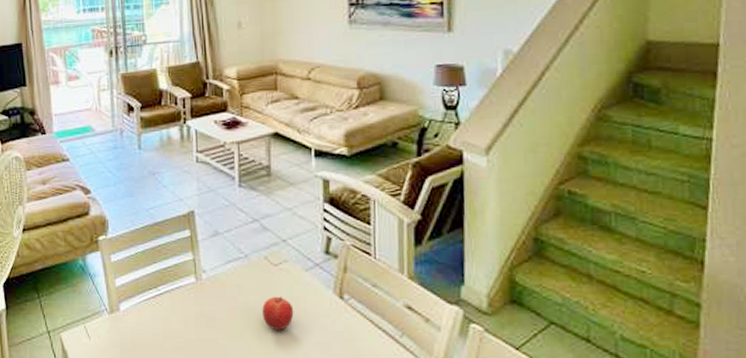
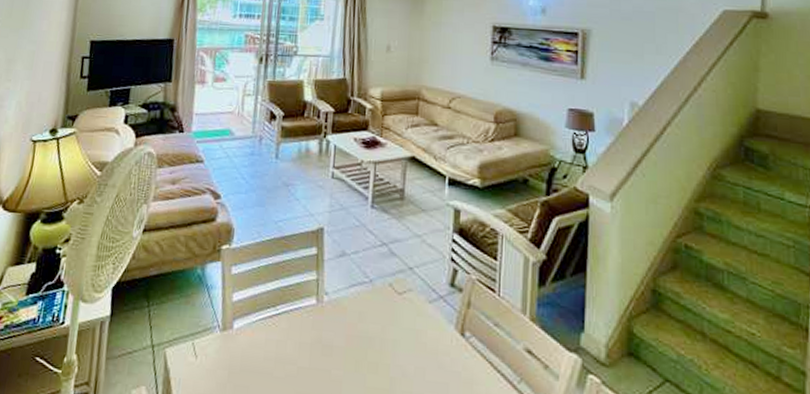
fruit: present [262,296,294,331] -> none [381,327,414,366]

